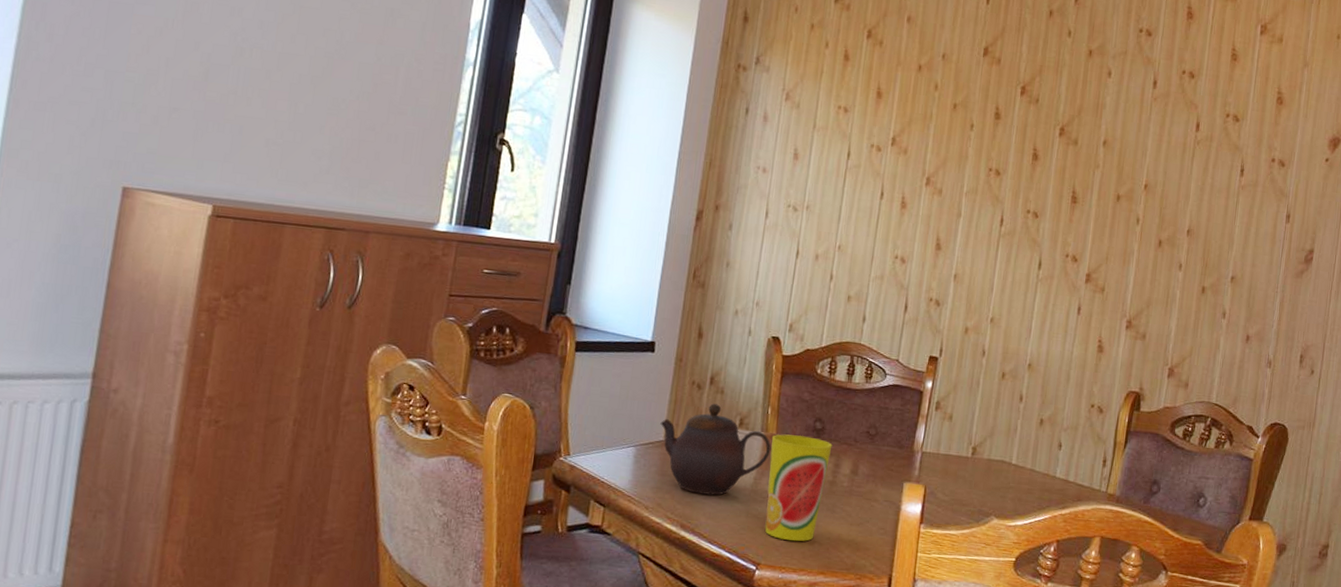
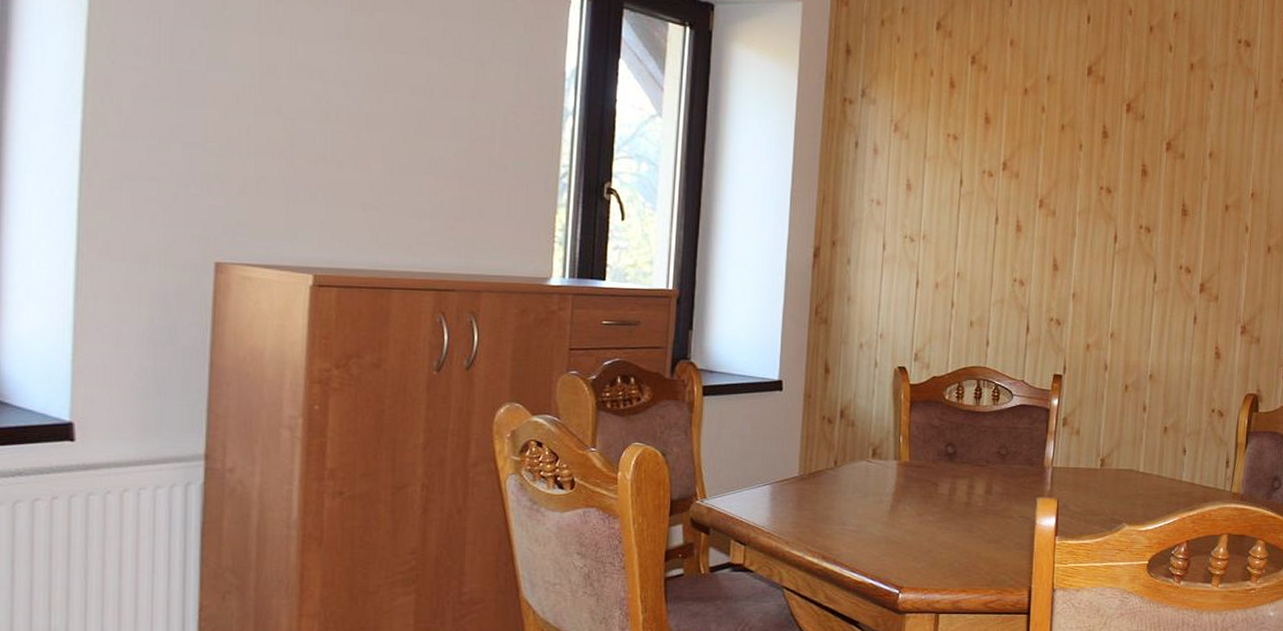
teapot: present [660,403,771,496] -> none [794,436,906,525]
cup: present [764,434,833,541] -> none [905,461,965,562]

